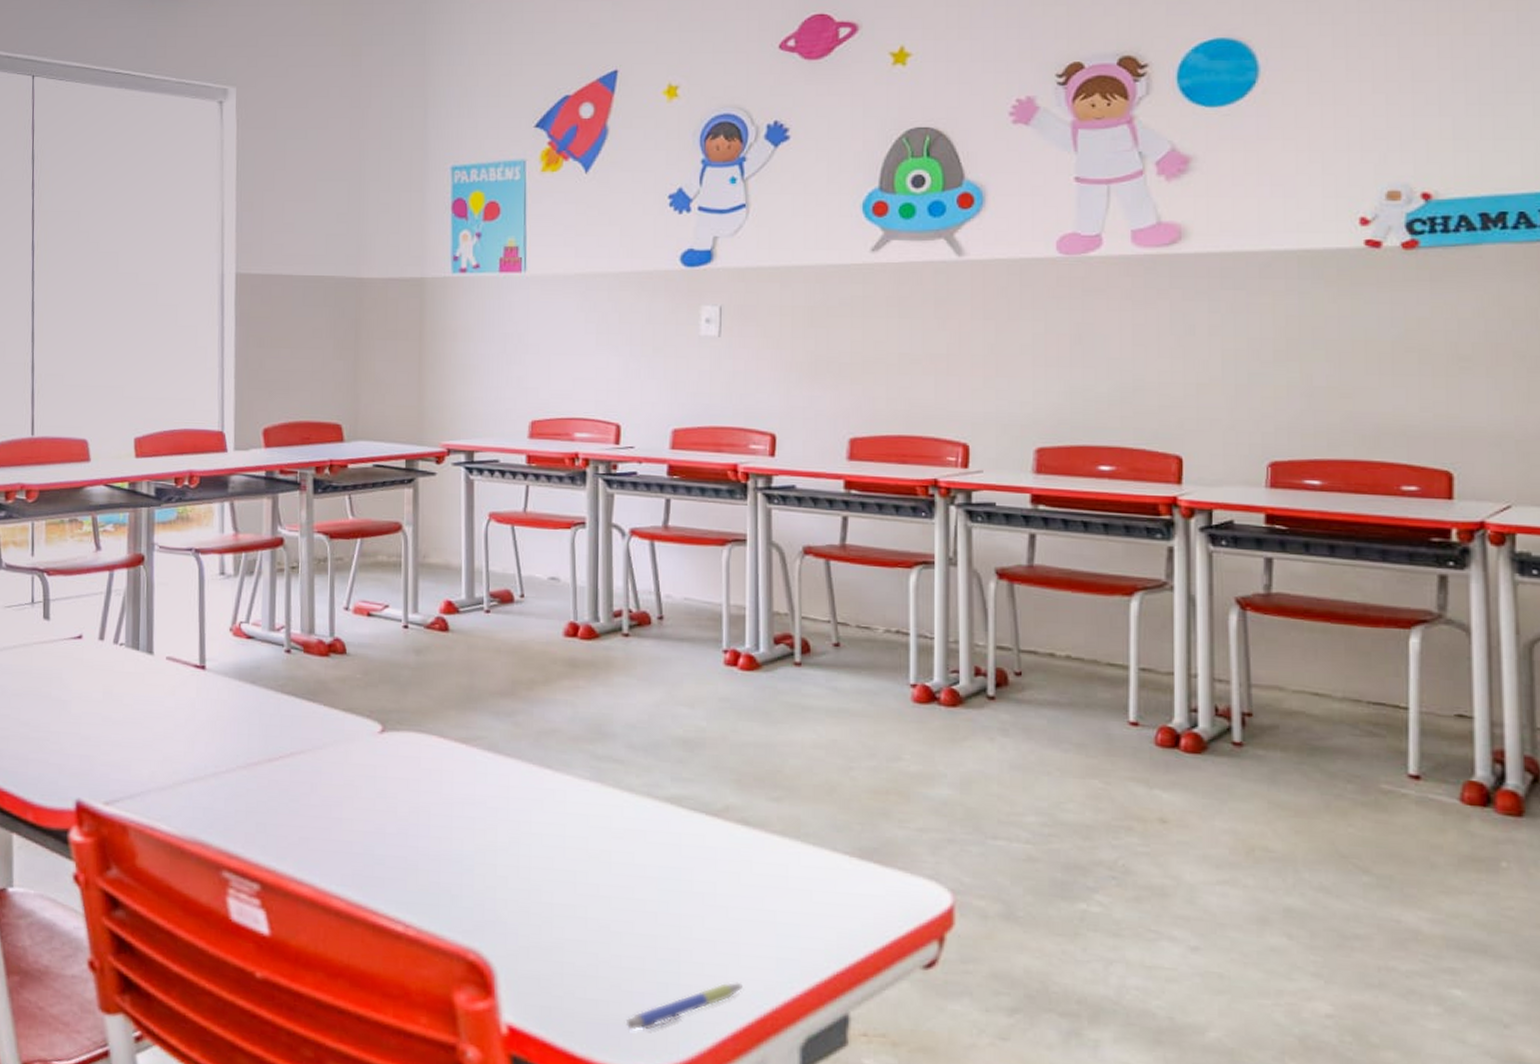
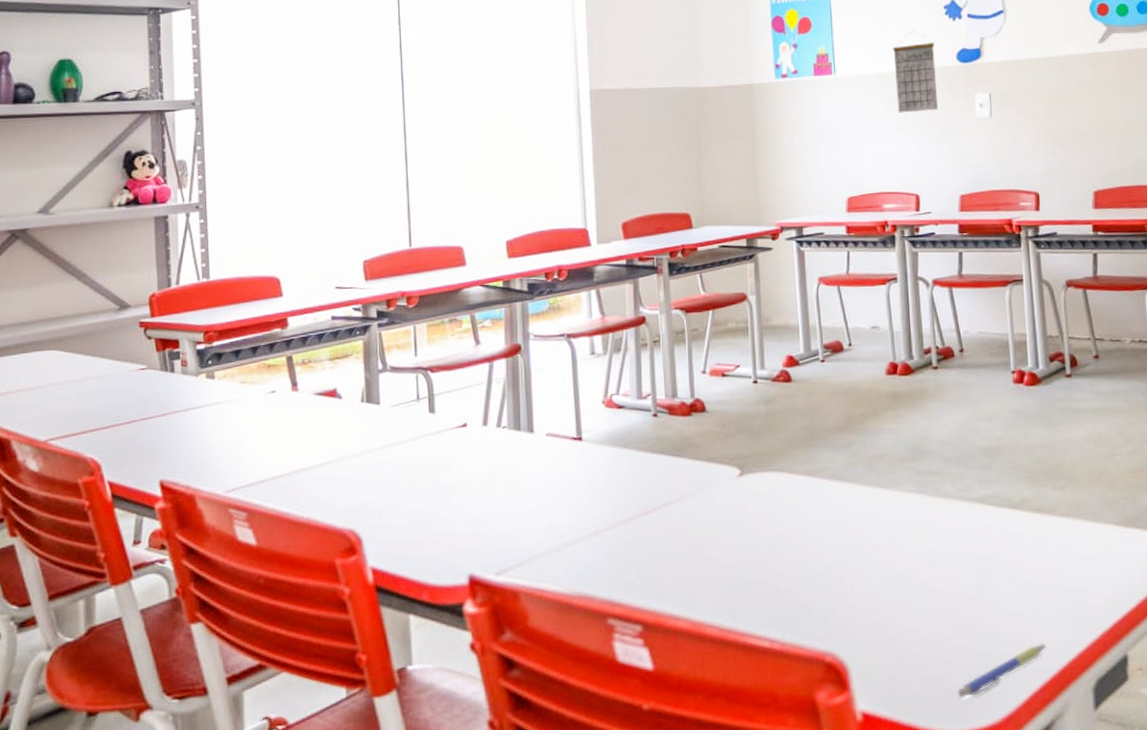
calendar: none [600,222,654,324] -> present [893,29,939,113]

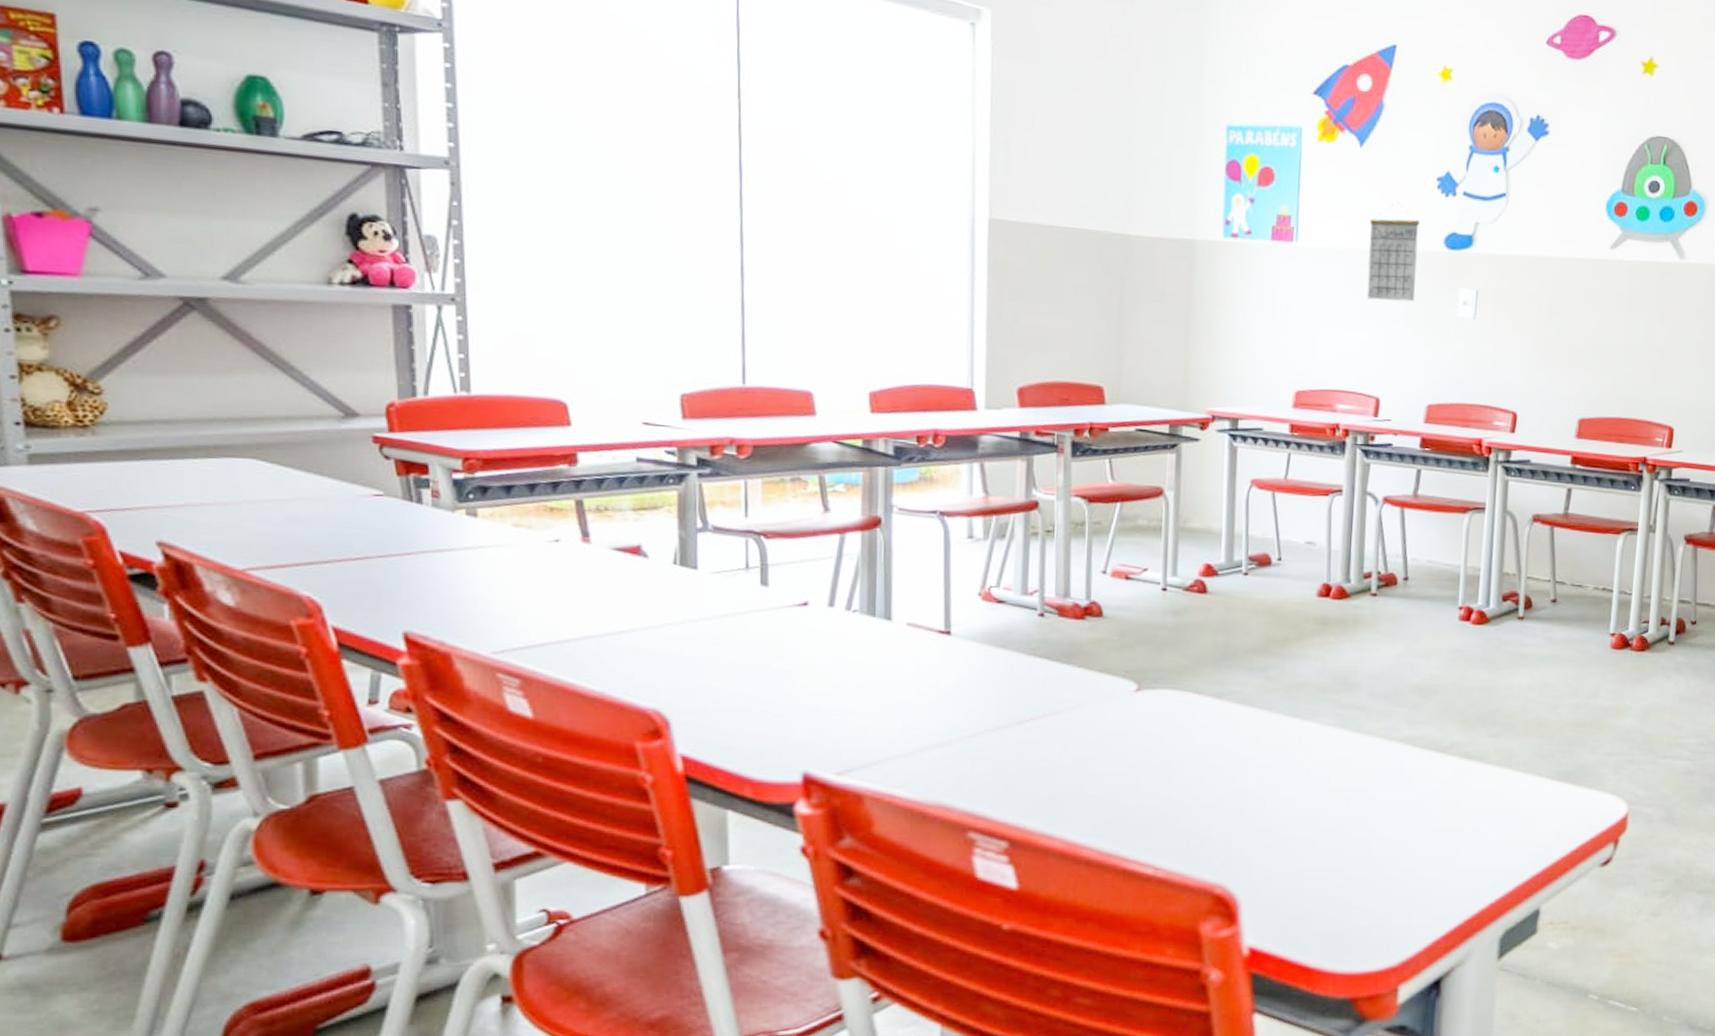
pen: present [957,642,1046,699] -> none [1354,890,1456,940]

